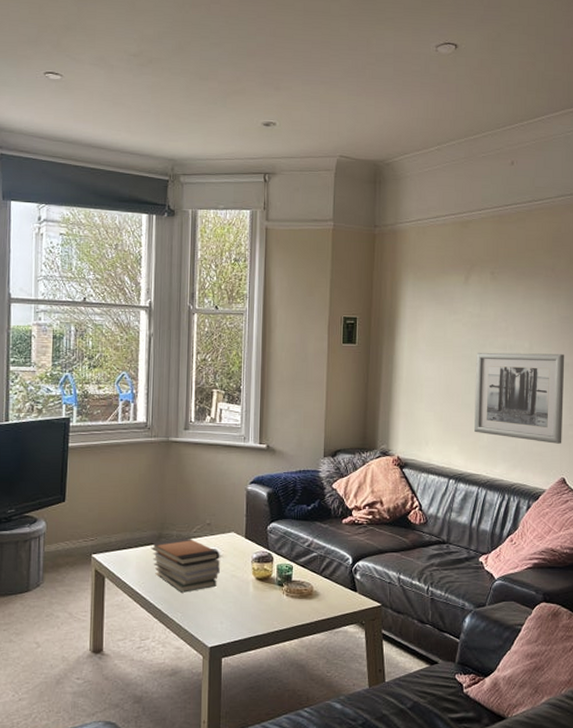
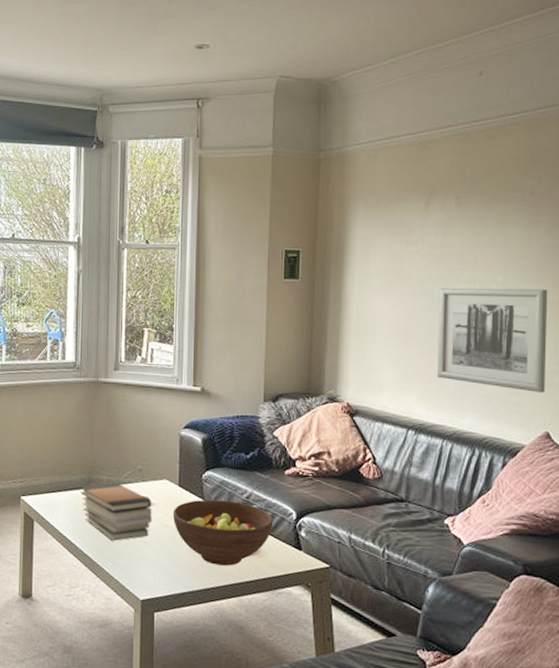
fruit bowl: none [239,549,332,610] -> present [172,499,274,566]

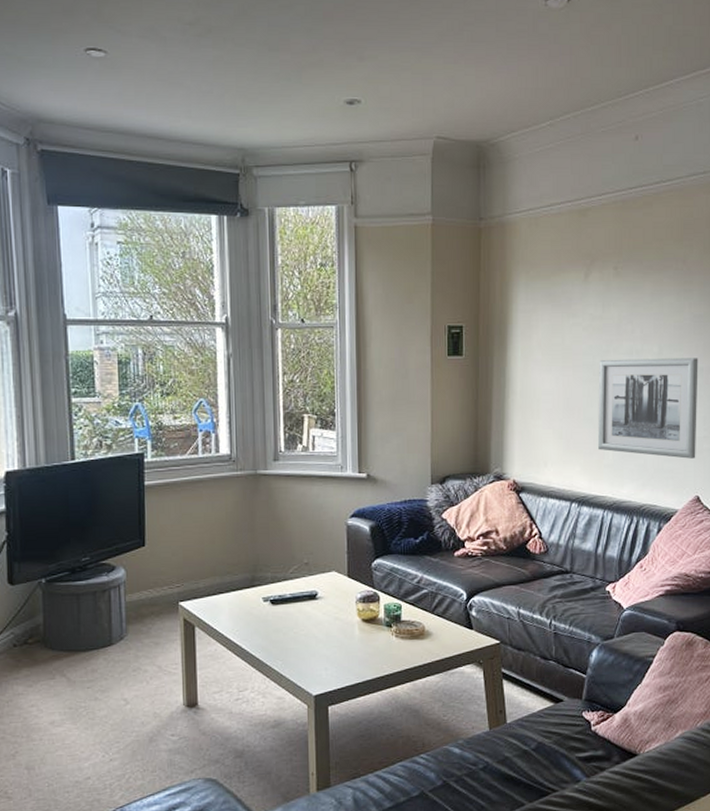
book stack: present [80,482,152,541] -> none [244,578,321,639]
fruit bowl: present [172,499,274,566] -> none [342,587,445,653]

